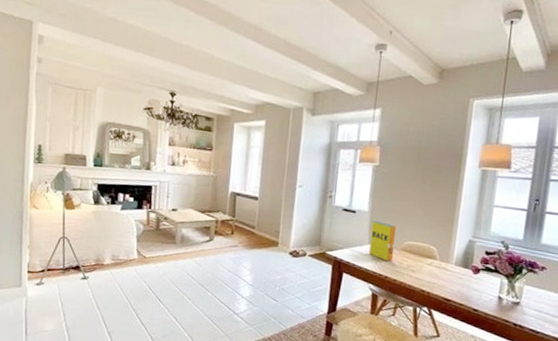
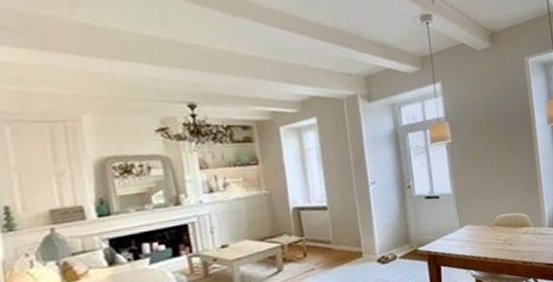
book: present [369,221,397,262] -> none [459,201,489,242]

